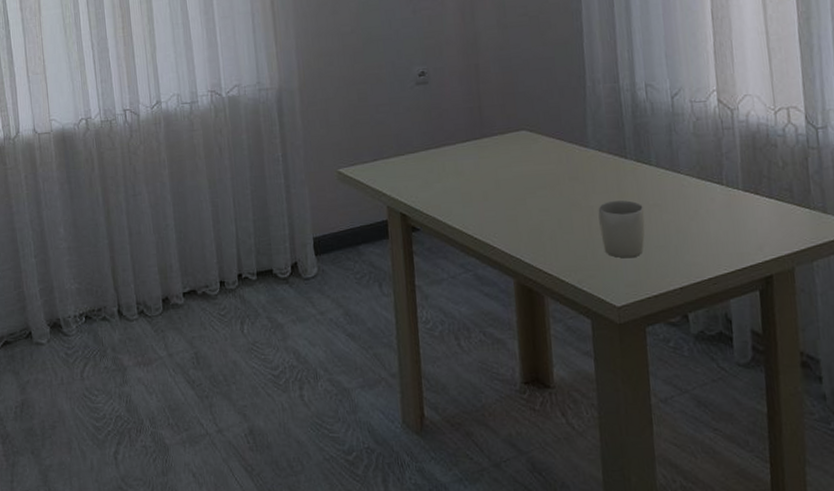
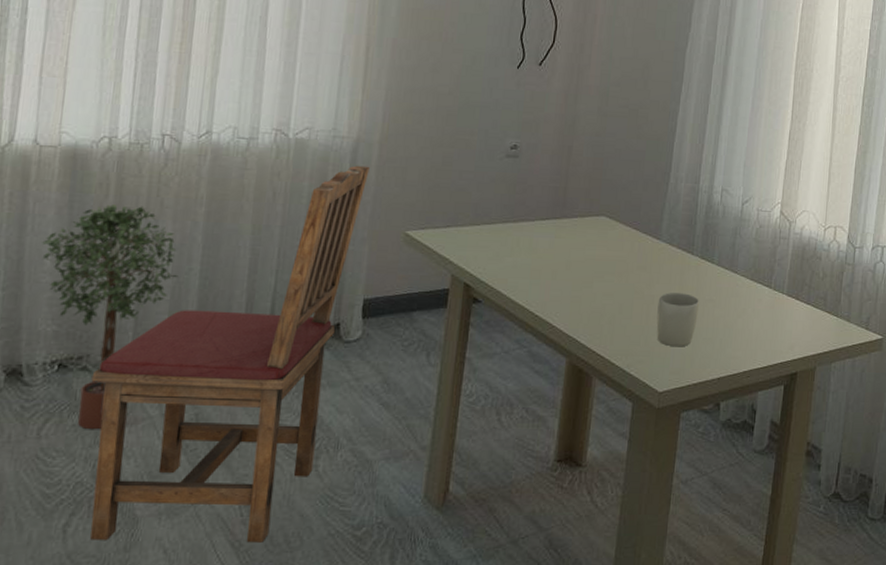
potted tree: none [55,174,159,371] -> present [42,204,178,430]
dining chair: none [111,112,300,467] -> present [90,165,369,543]

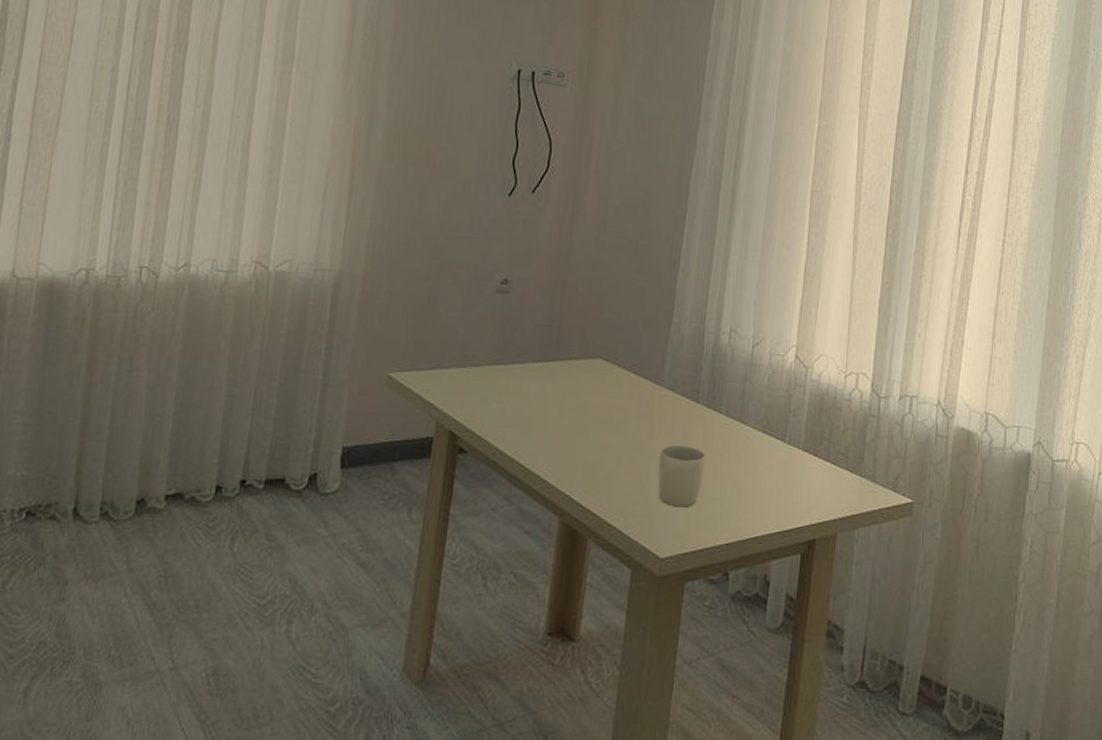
potted tree: present [42,204,178,430] -> none [14,341,152,585]
dining chair: present [90,165,369,543] -> none [52,301,352,716]

